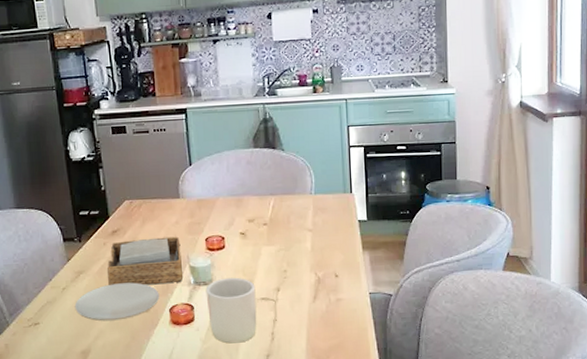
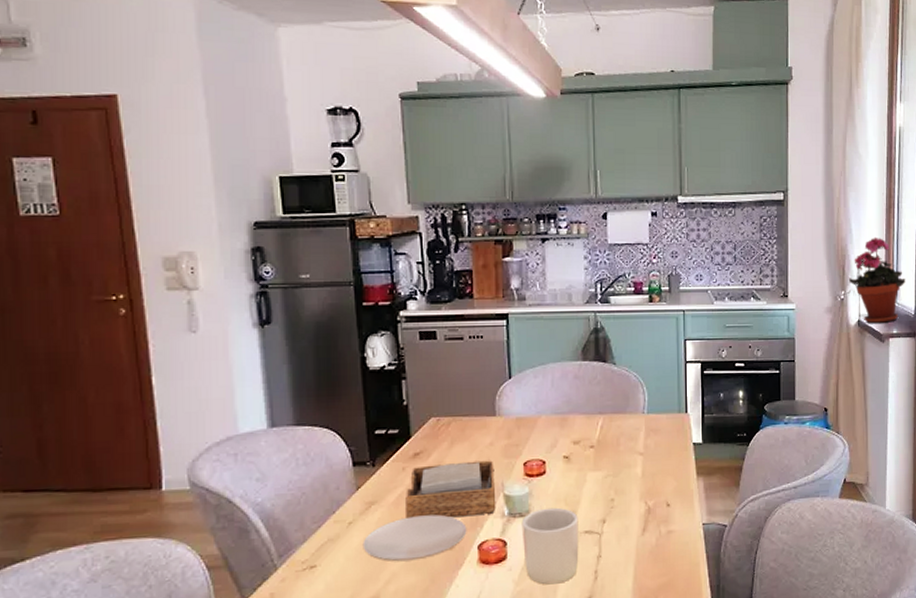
potted plant: none [510,19,570,105] -> present [849,236,905,324]

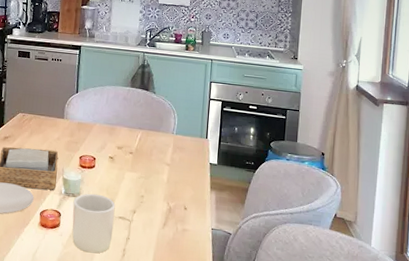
potted plant: present [849,236,905,324] -> none [351,20,401,91]

